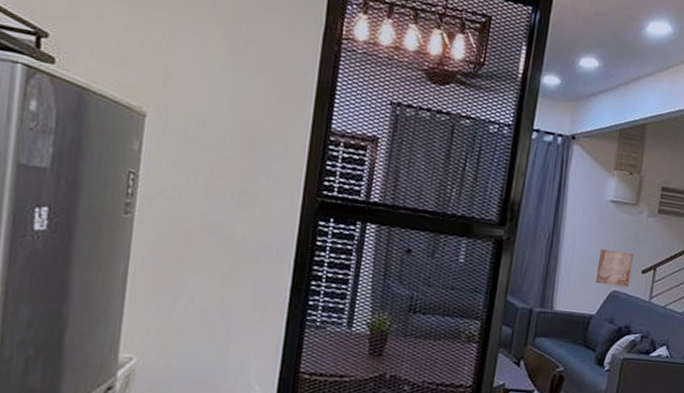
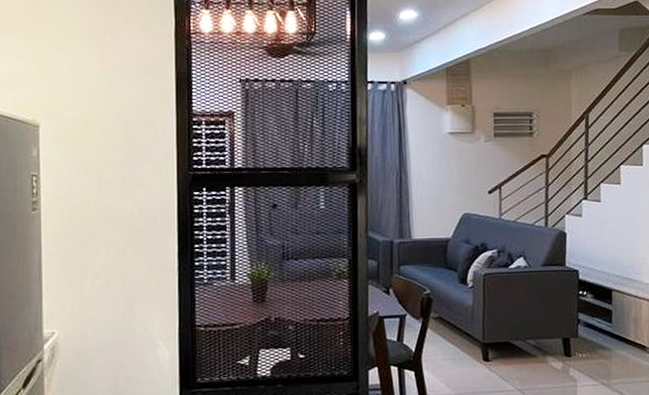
wall art: present [596,249,634,287] -> none [446,177,479,210]

